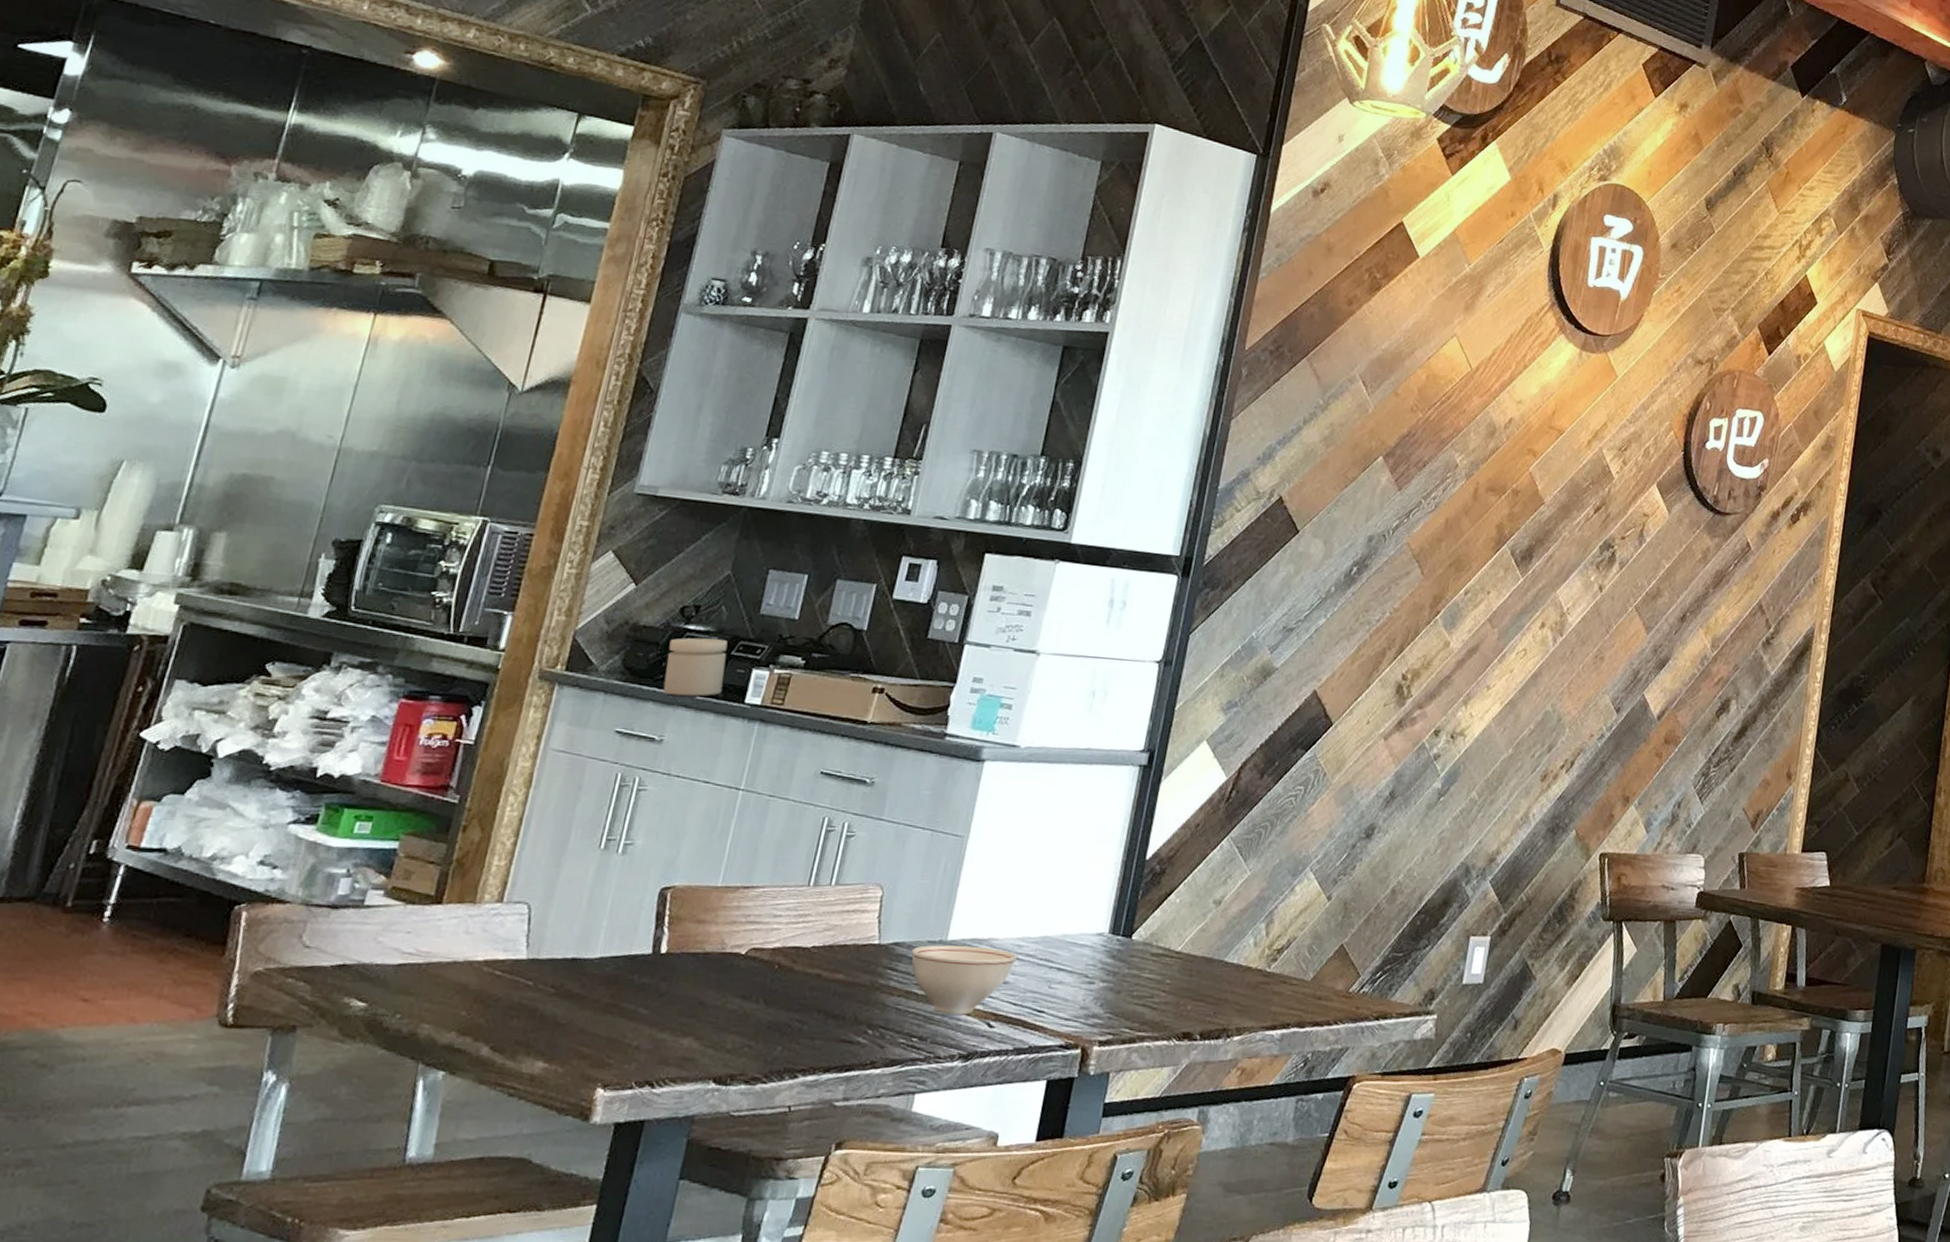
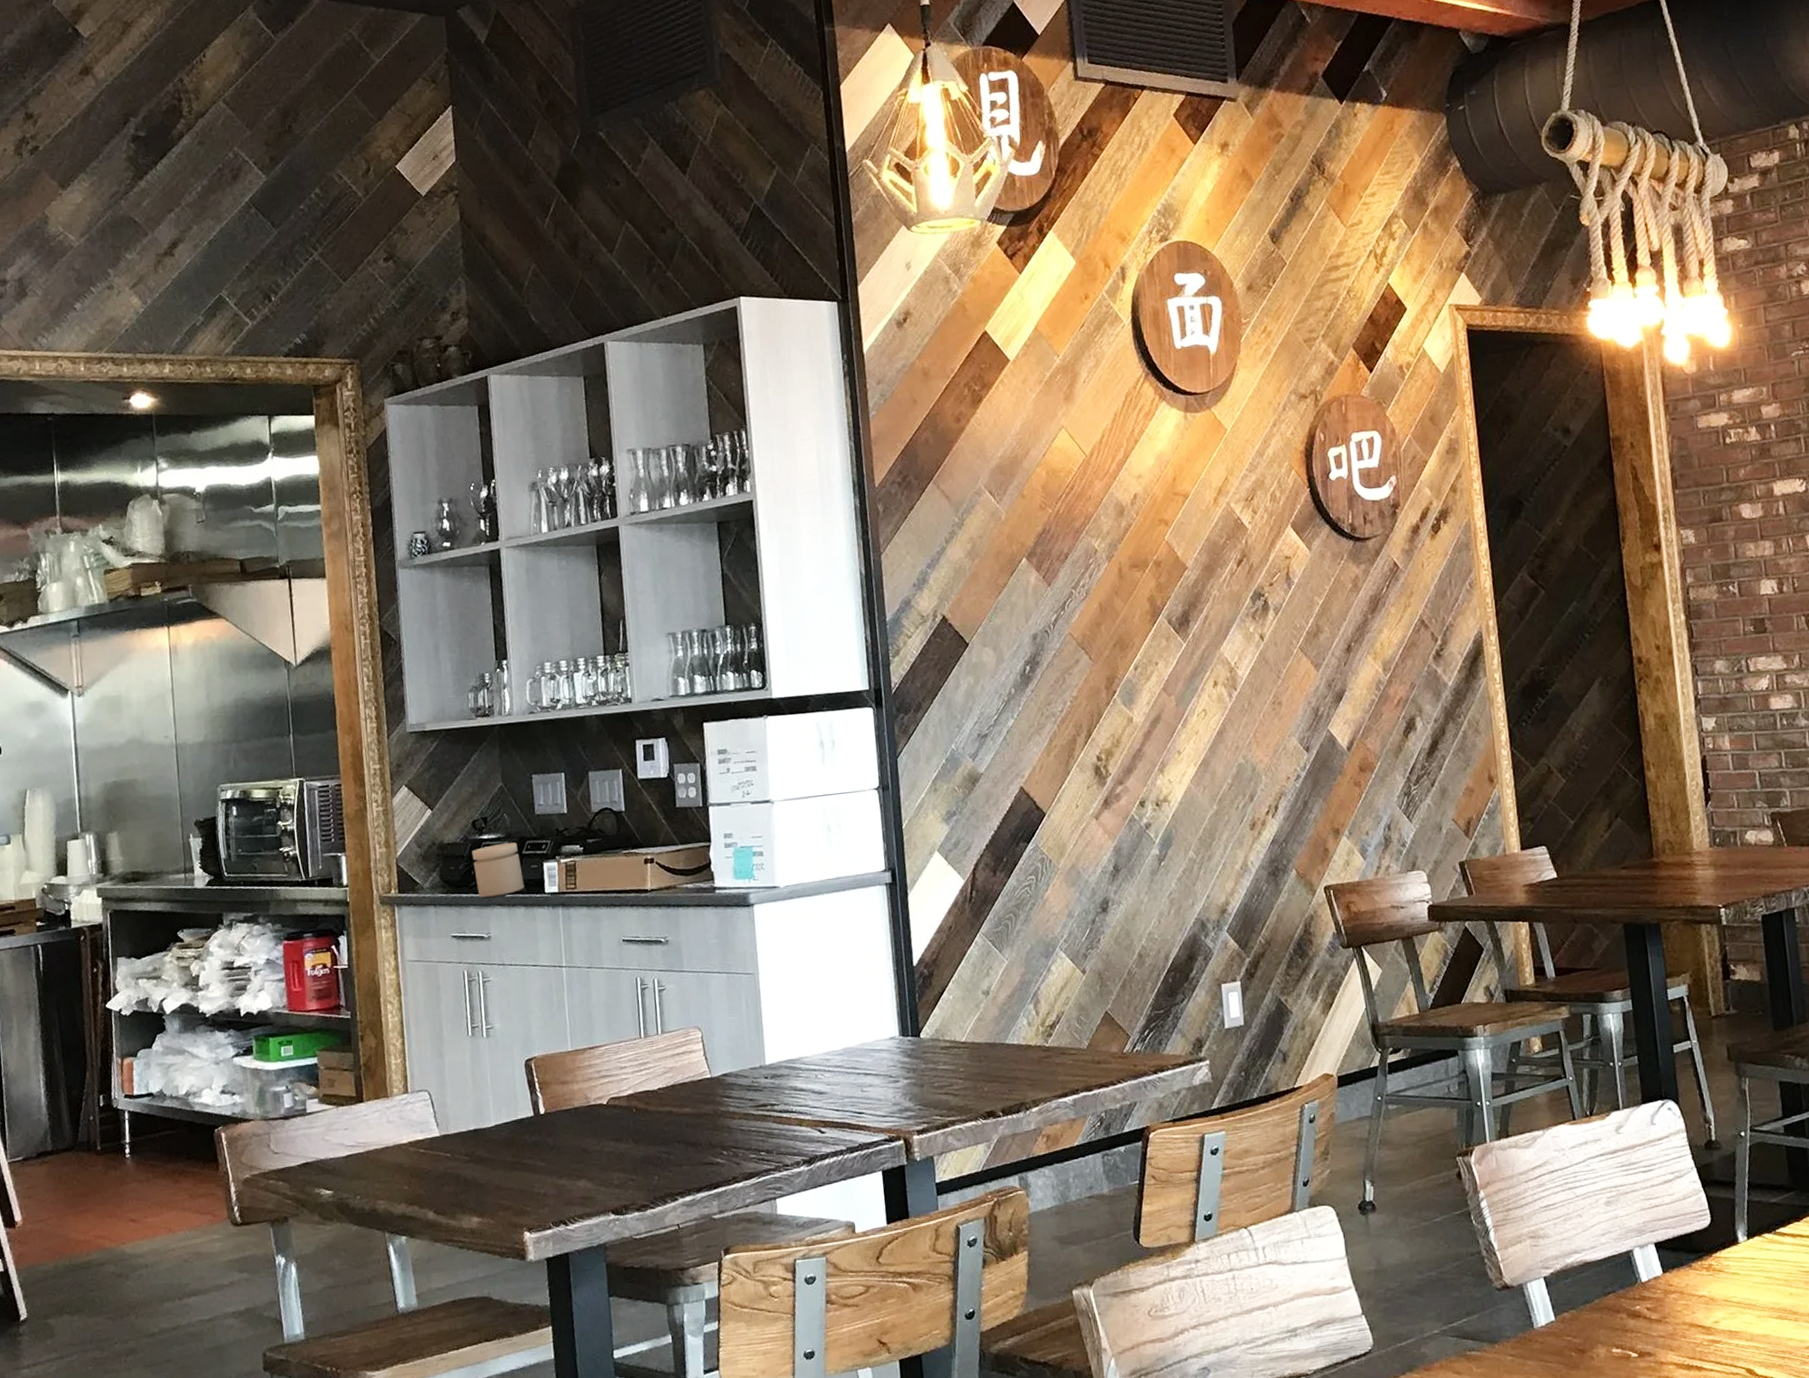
bowl: present [911,945,1018,1015] -> none [739,1065,828,1129]

